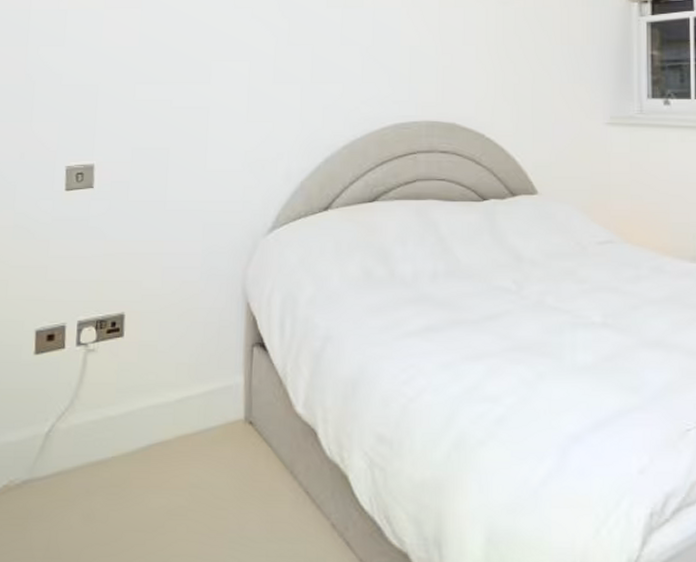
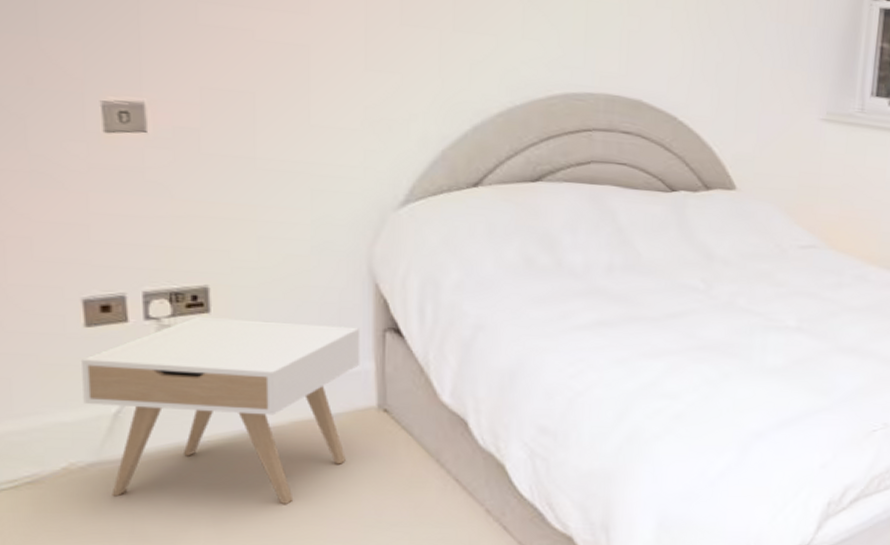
nightstand: none [26,340,234,519] -> present [82,316,361,504]

